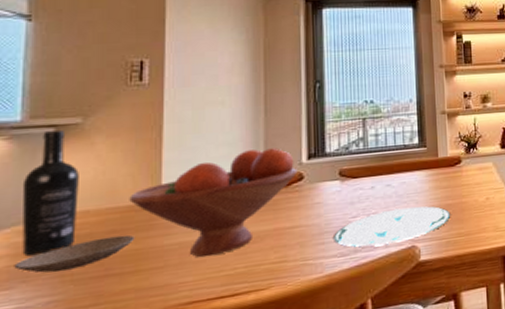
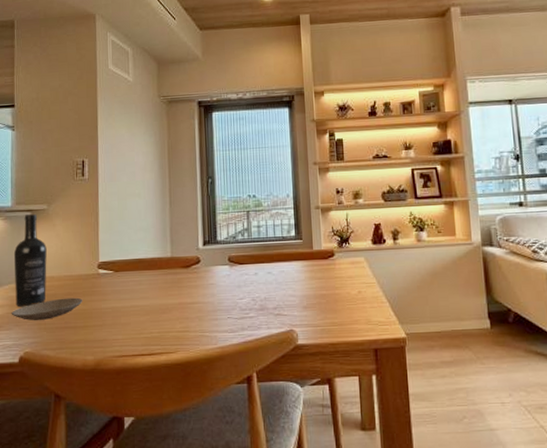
fruit bowl: present [129,148,298,258] -> none [78,234,196,321]
plate: present [334,206,451,247] -> none [225,294,325,326]

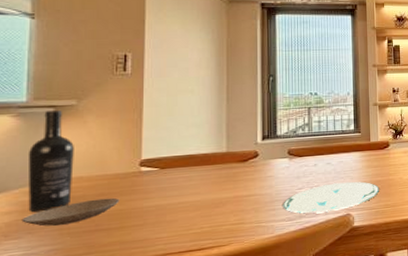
plate: none [225,294,325,326] -> present [283,181,380,214]

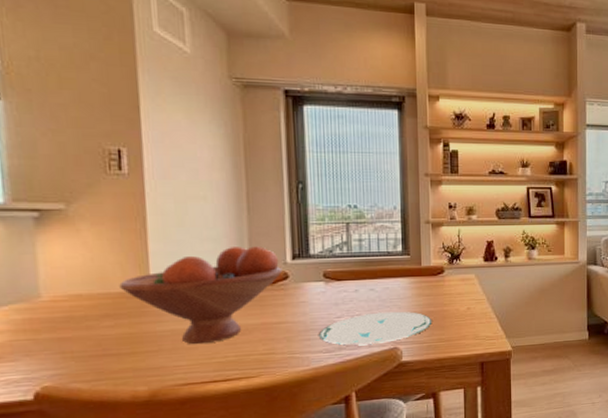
plate: present [21,197,120,226] -> none [16,319,128,349]
wine bottle: present [27,110,74,213] -> none [13,215,71,333]
fruit bowl: none [115,130,254,218] -> present [119,246,283,345]

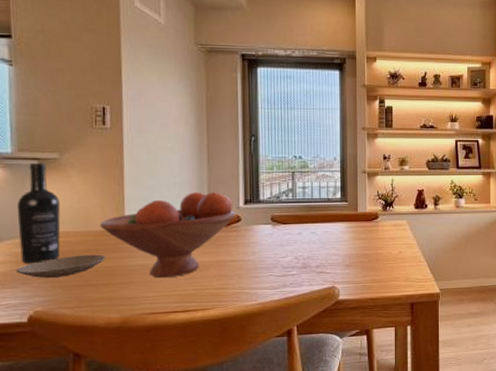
wine bottle: none [13,215,71,333] -> present [16,163,61,264]
plate: none [16,319,128,349] -> present [16,254,106,278]
plate: present [319,311,432,345] -> none [266,253,367,283]

